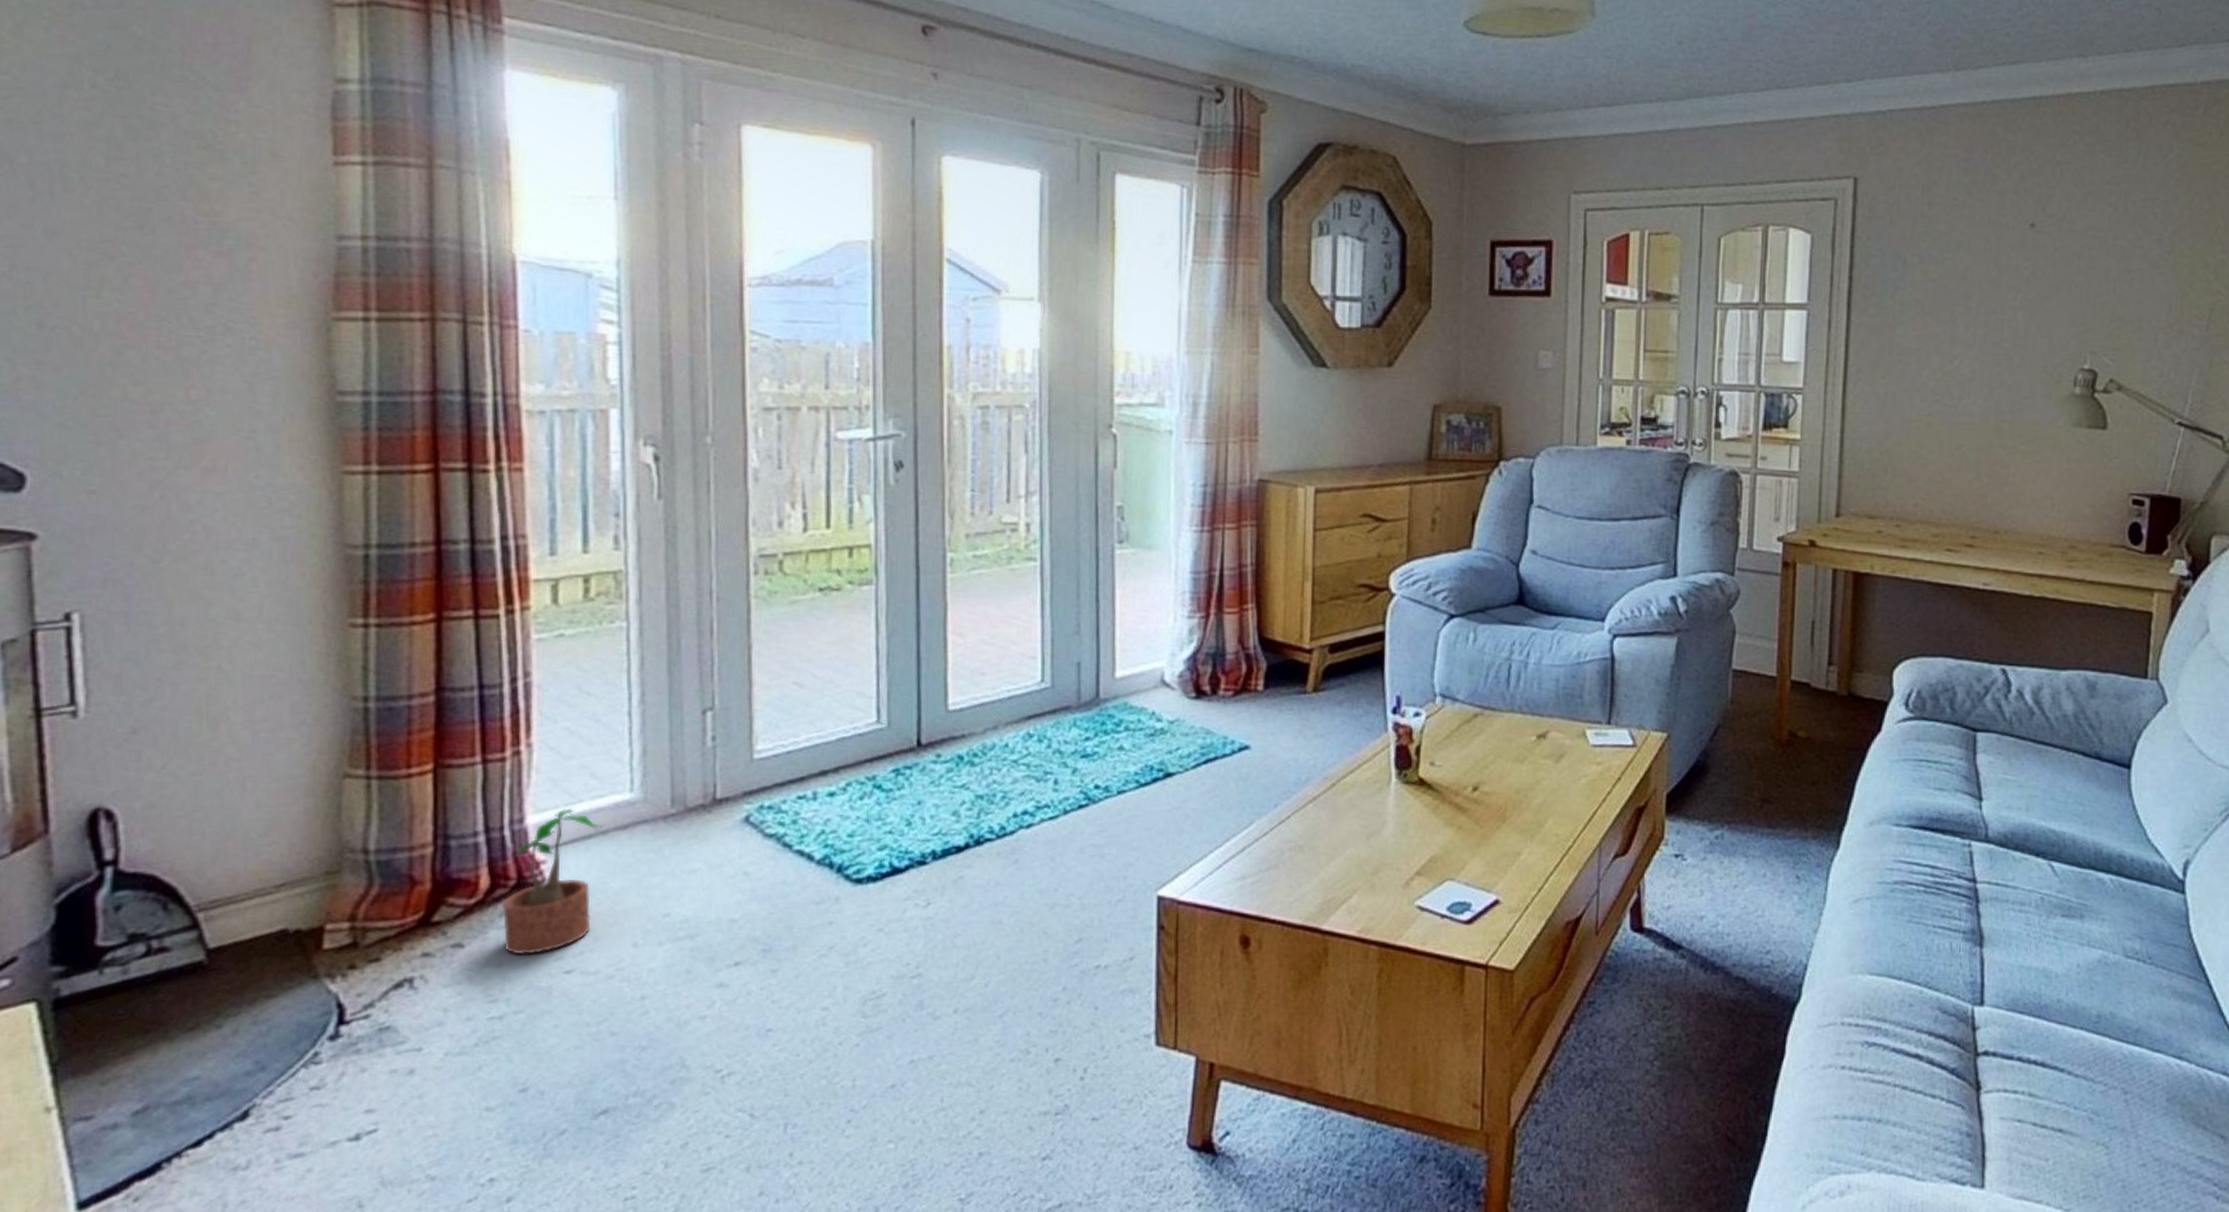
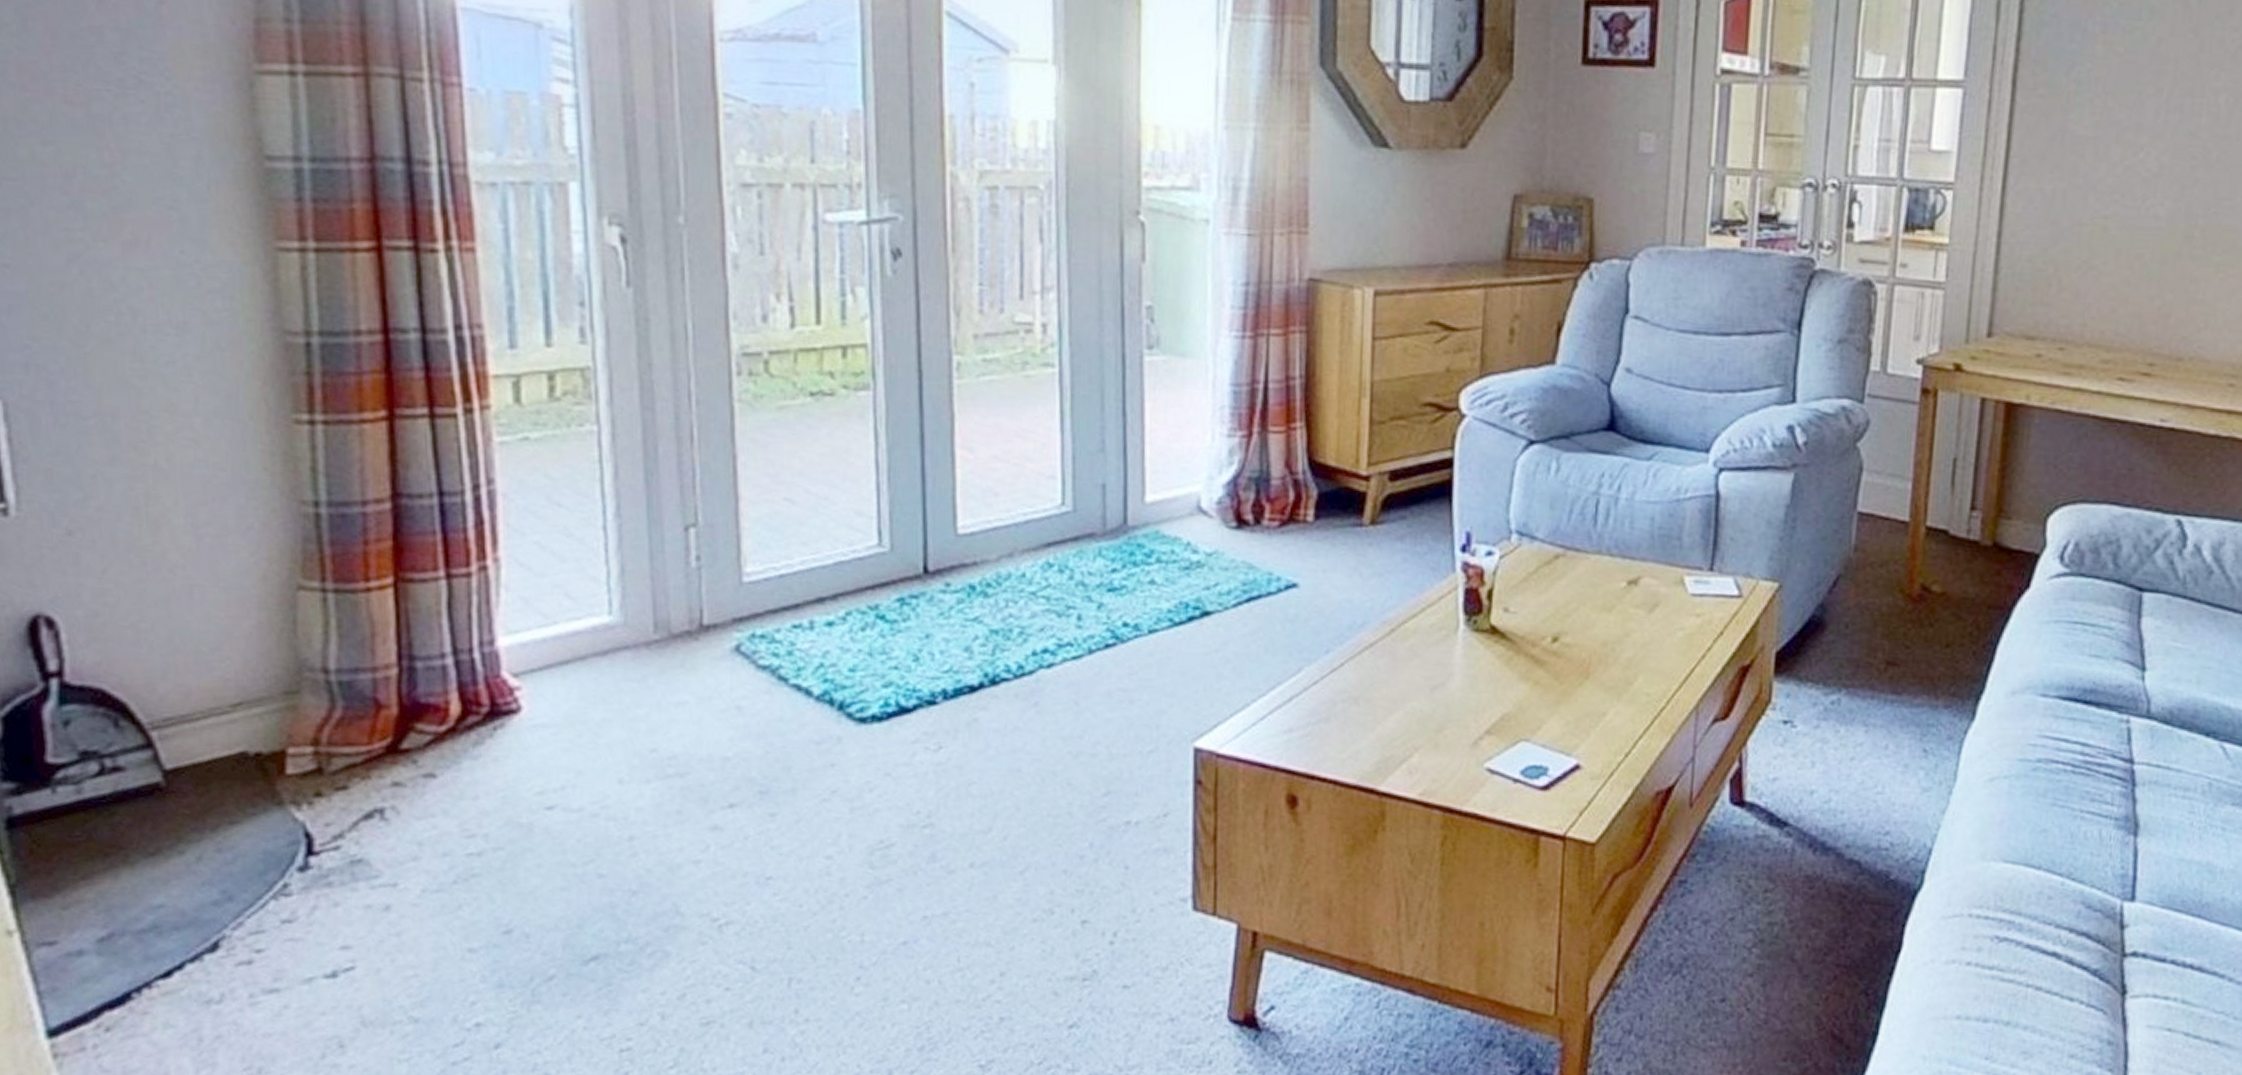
potted plant: present [502,808,606,956] -> none [476,630,583,789]

